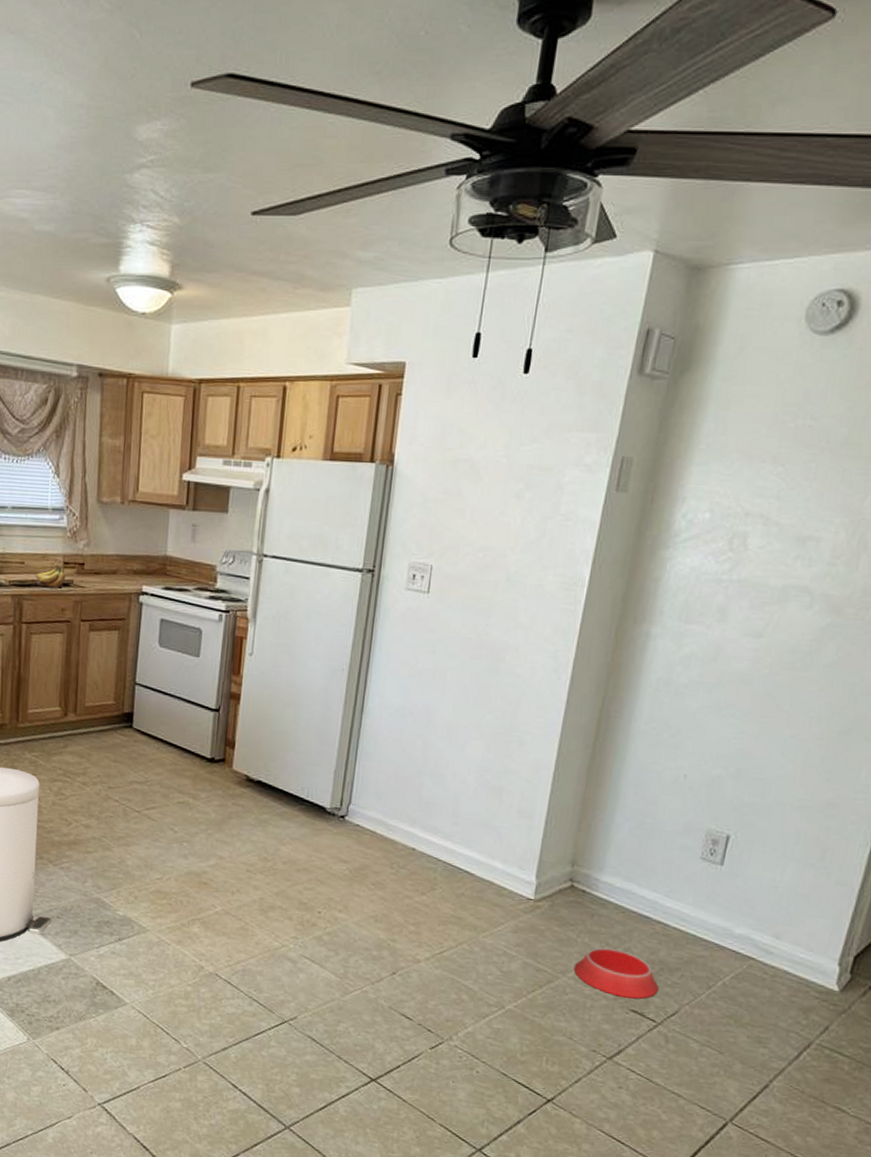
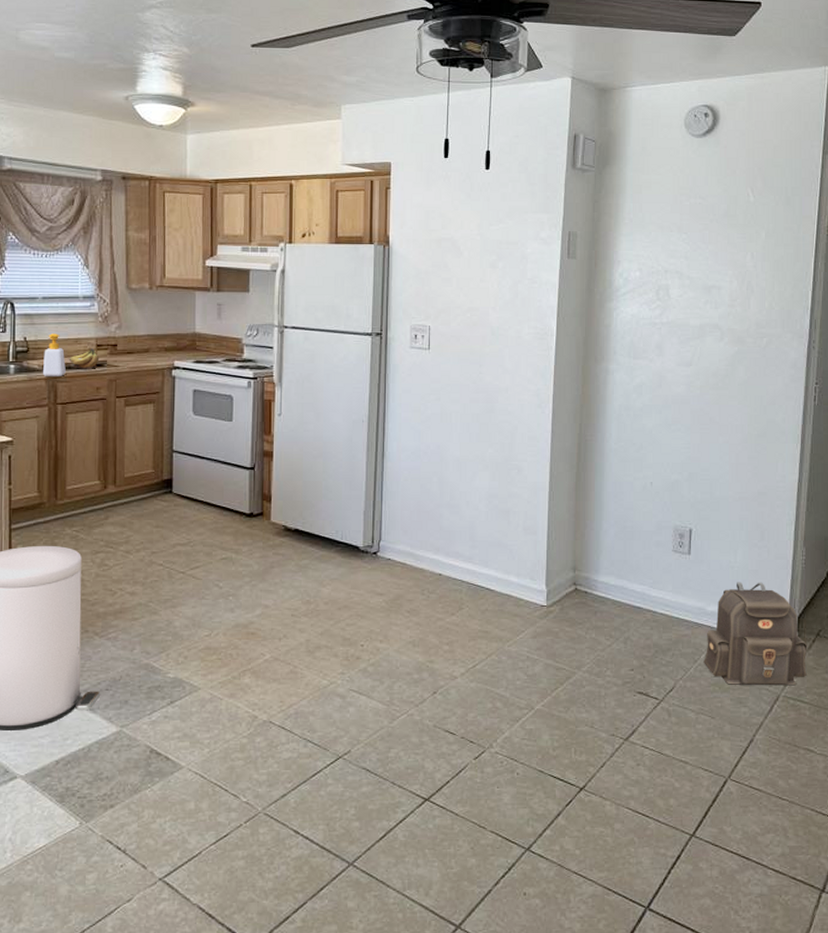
soap bottle: none [9,547,32,594] -> present [43,333,66,376]
pet bowl: present [573,947,659,999] -> none [586,640,657,682]
backpack: none [719,905,861,1035] -> present [704,582,808,686]

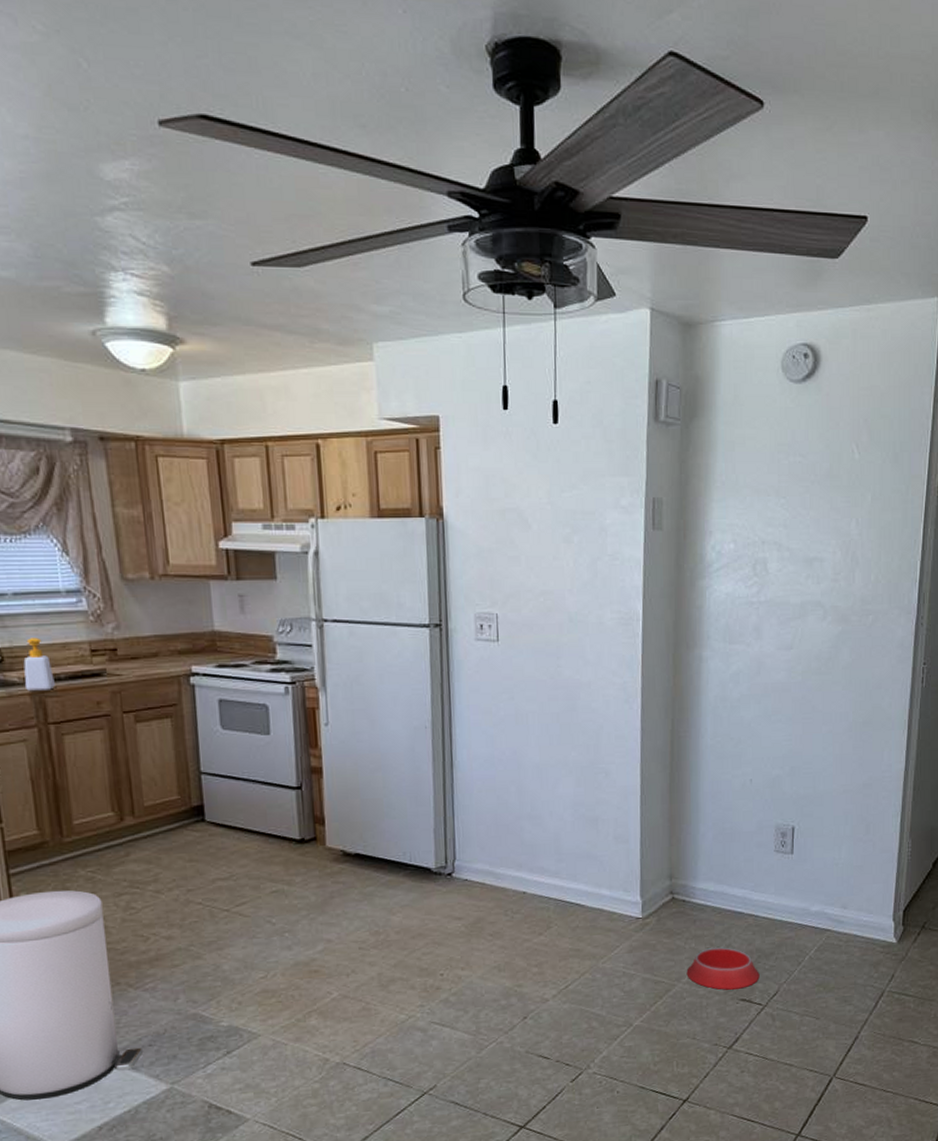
fruit: present [68,348,100,369] -> none [56,654,97,680]
pet bowl: none [586,640,657,682] -> present [686,947,760,990]
backpack: present [704,582,808,686] -> none [808,877,913,985]

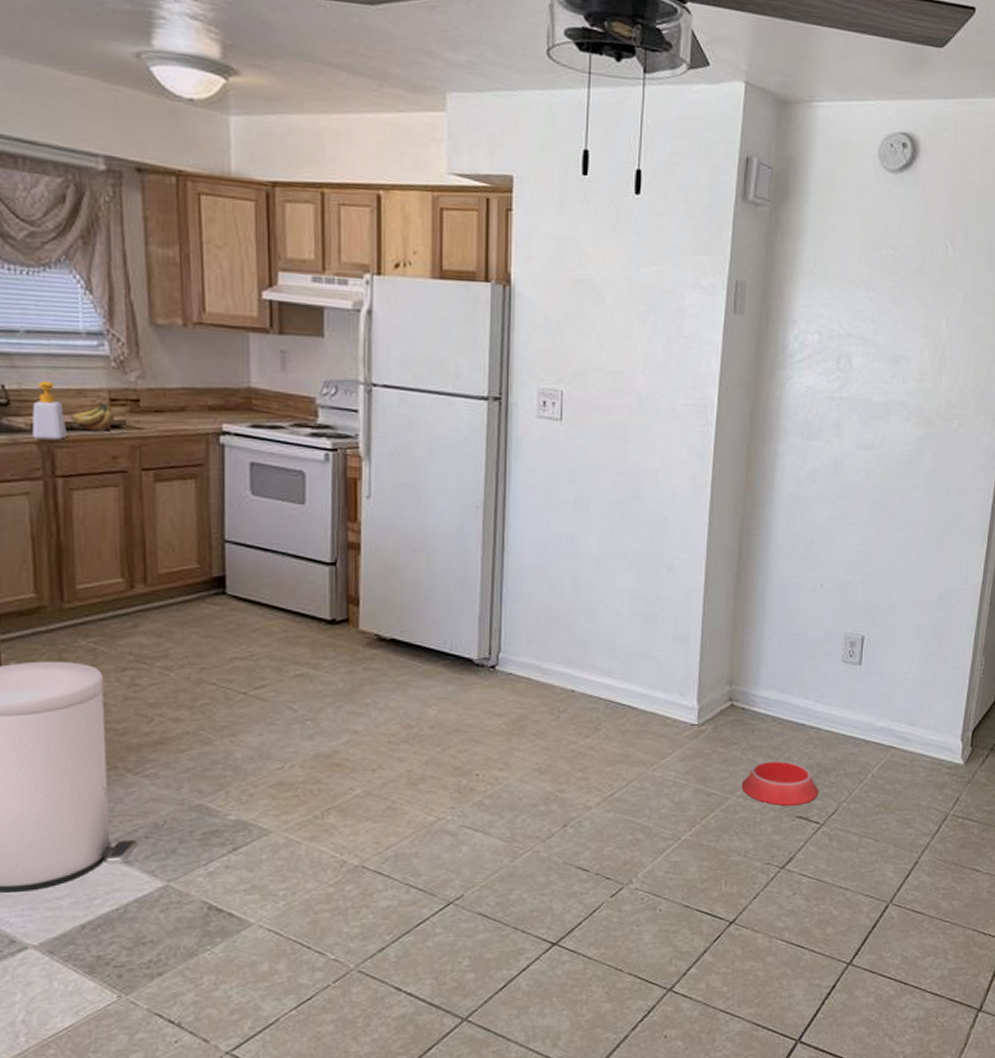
fruit: none [56,654,97,680] -> present [69,403,115,431]

